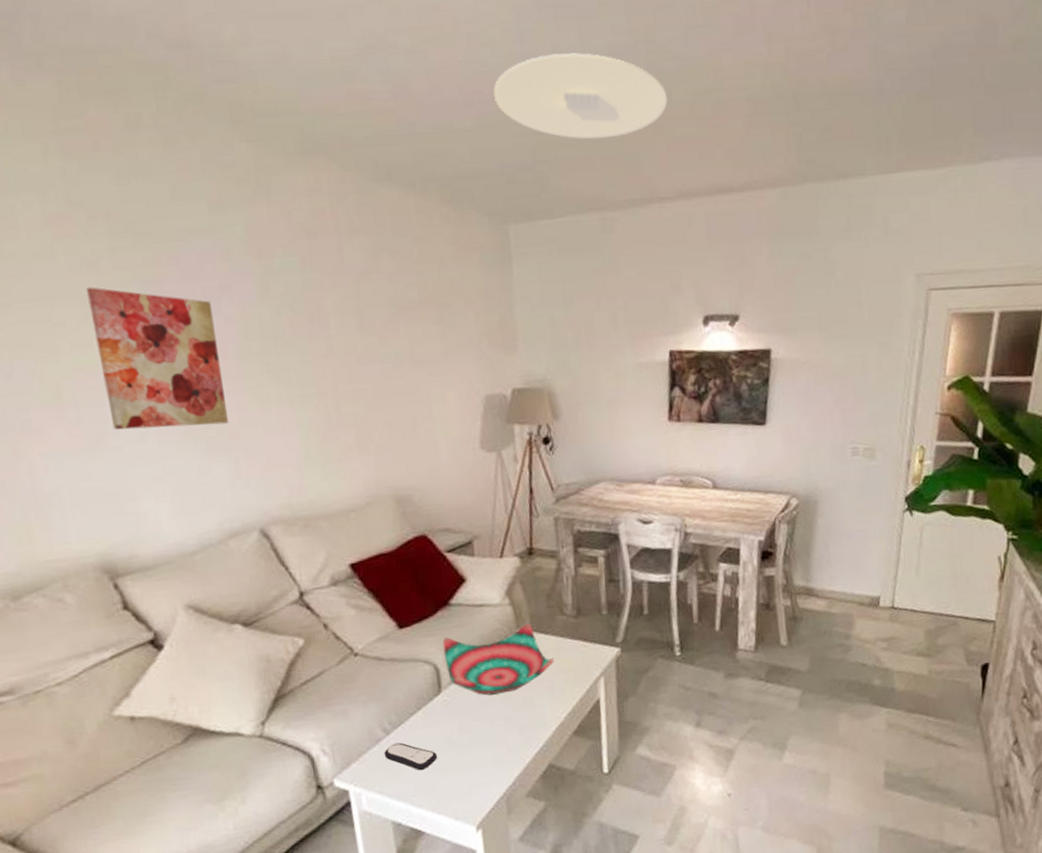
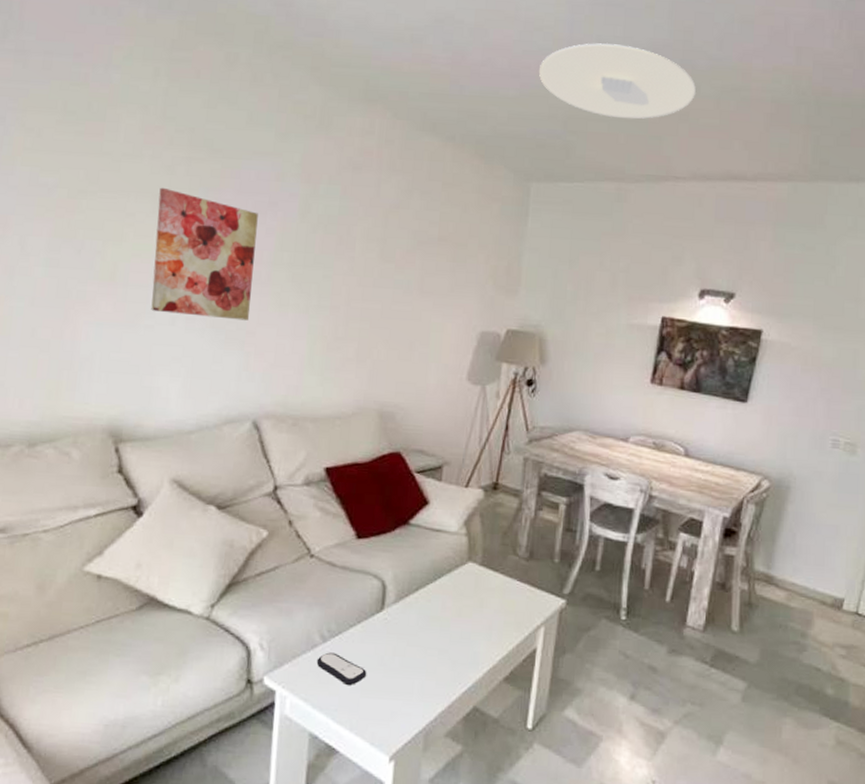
decorative bowl: present [442,623,554,696] -> none [393,556,499,623]

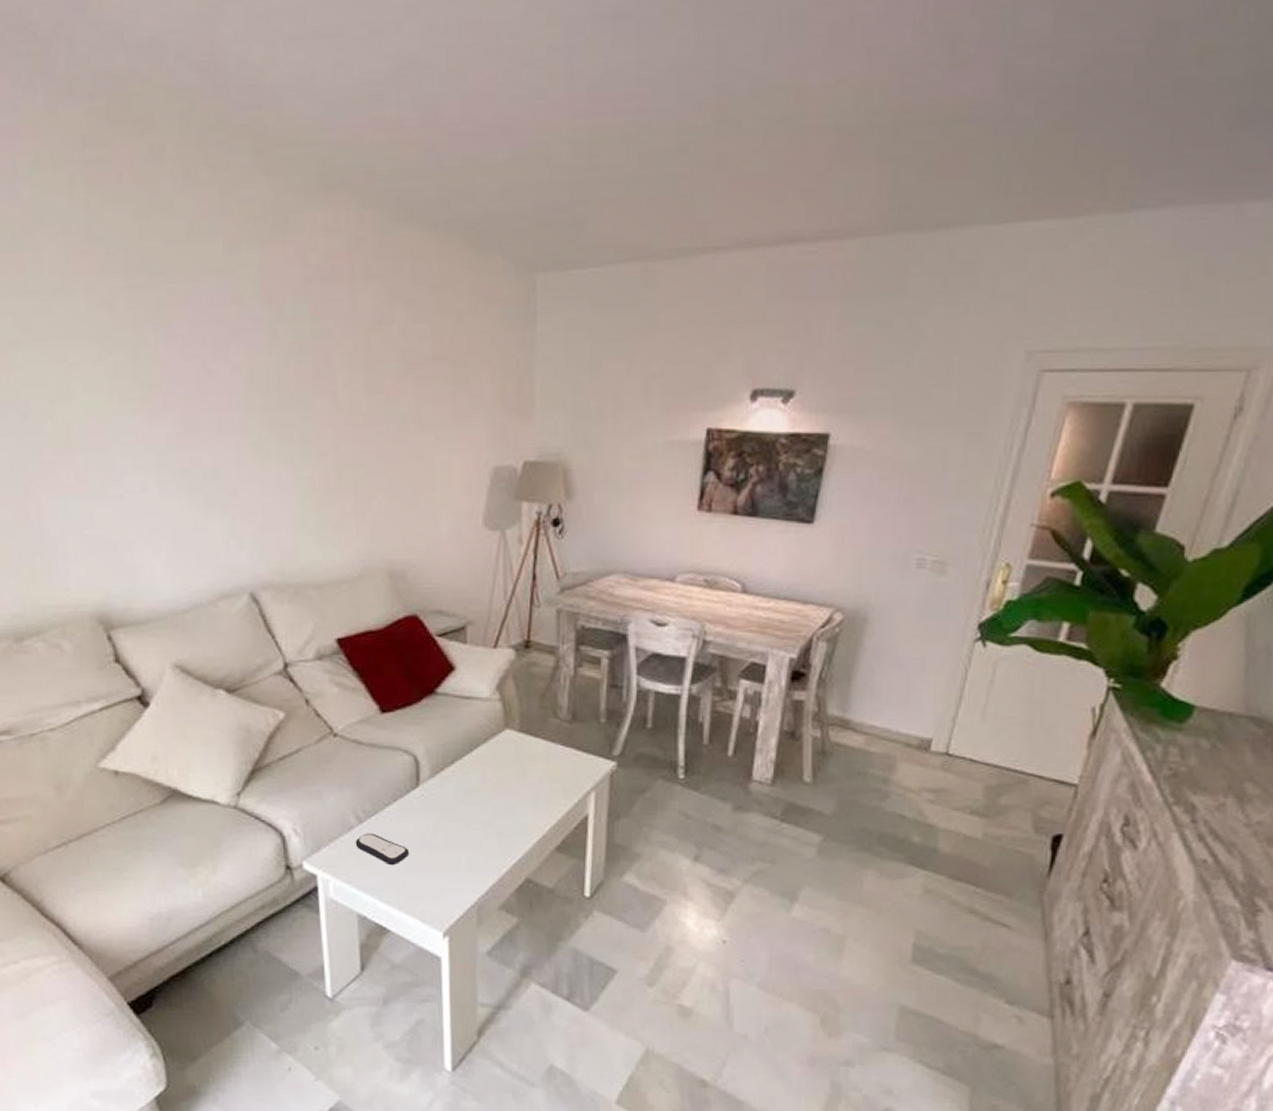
wall art: present [151,187,258,321] -> none [101,327,227,479]
ceiling light: present [539,43,696,119] -> none [534,72,735,176]

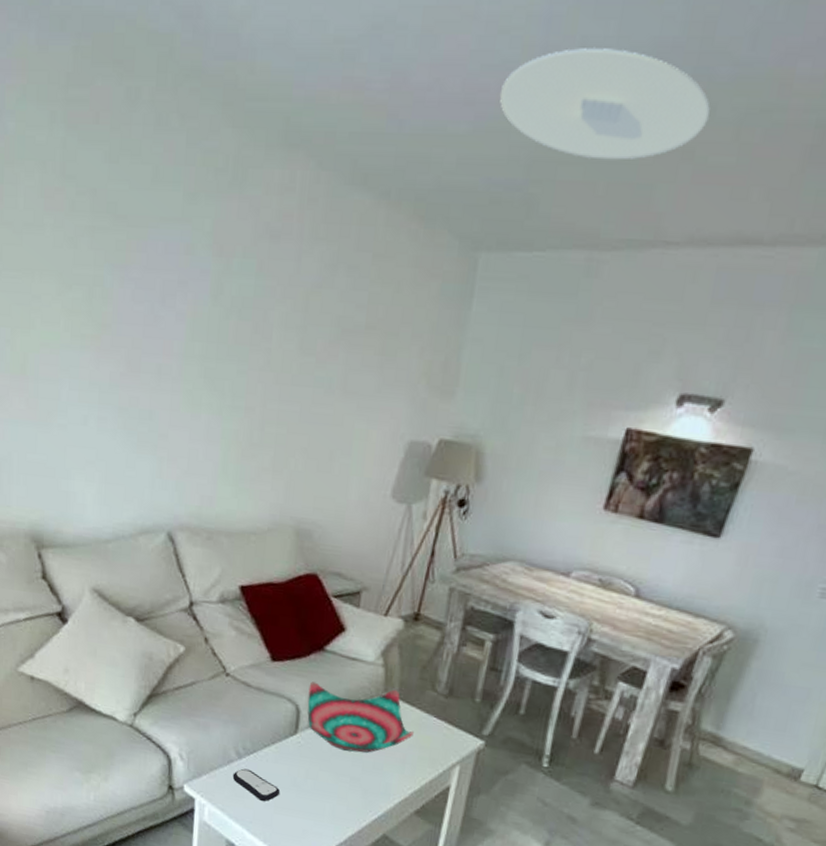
decorative bowl: none [425,723,542,796] -> present [307,681,414,753]
ceiling light: none [534,72,735,176] -> present [500,48,710,160]

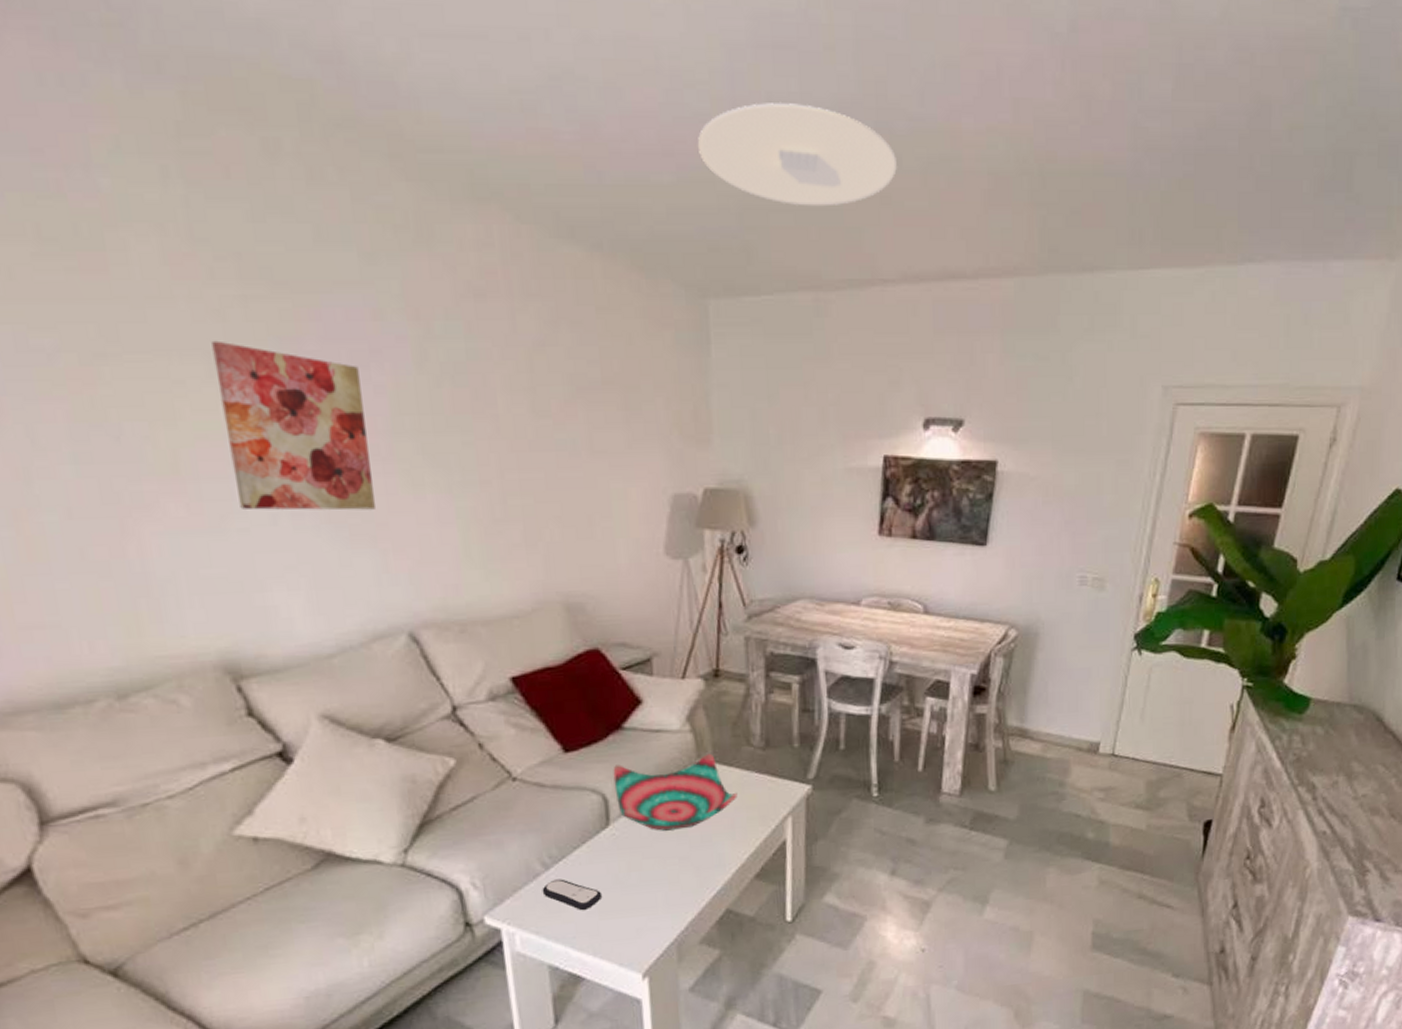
wall art: none [62,264,167,422] -> present [212,340,375,510]

